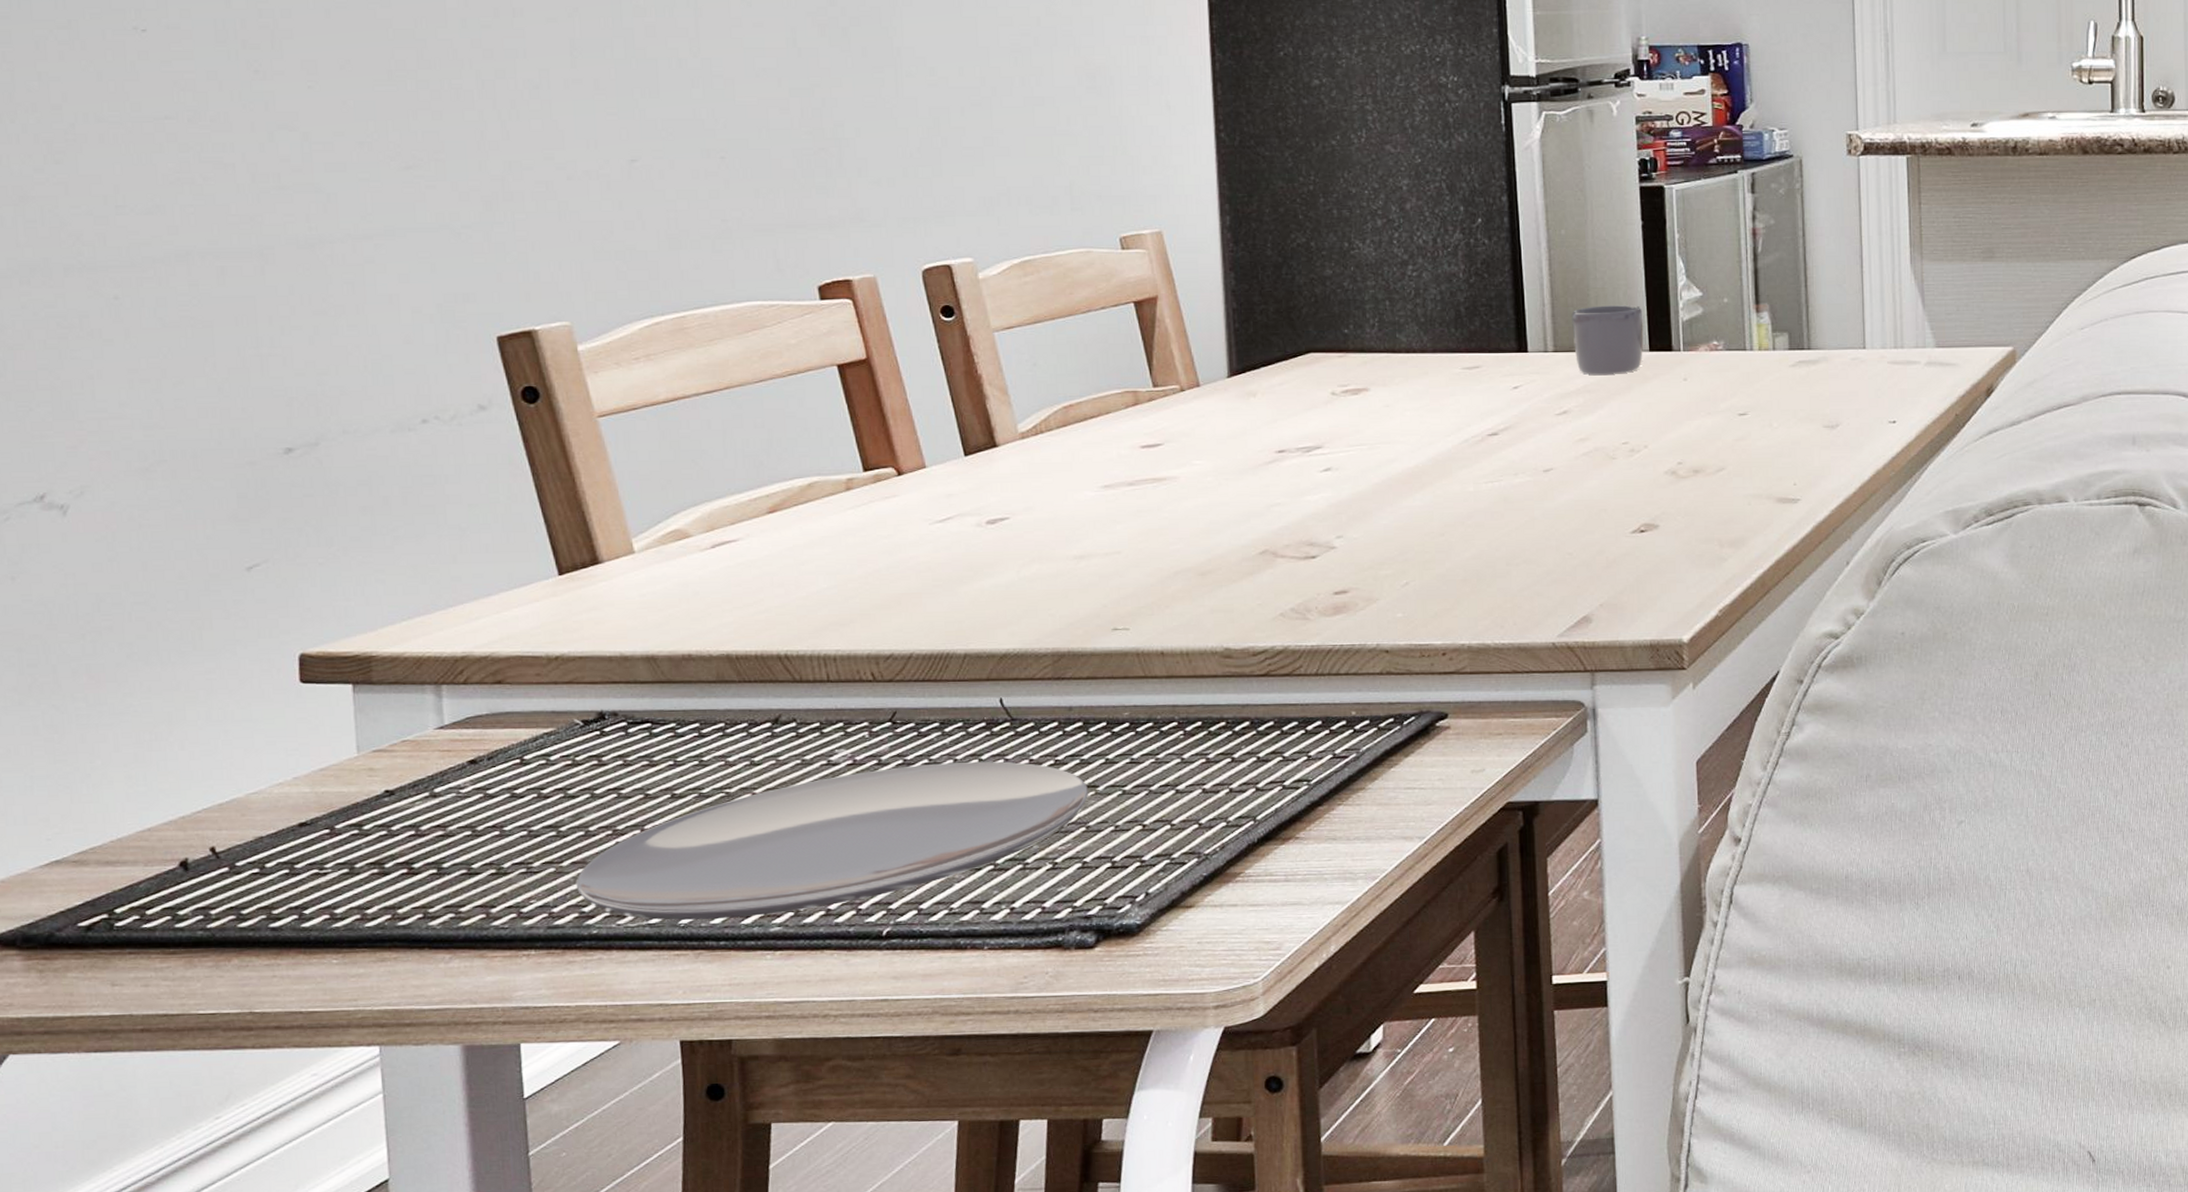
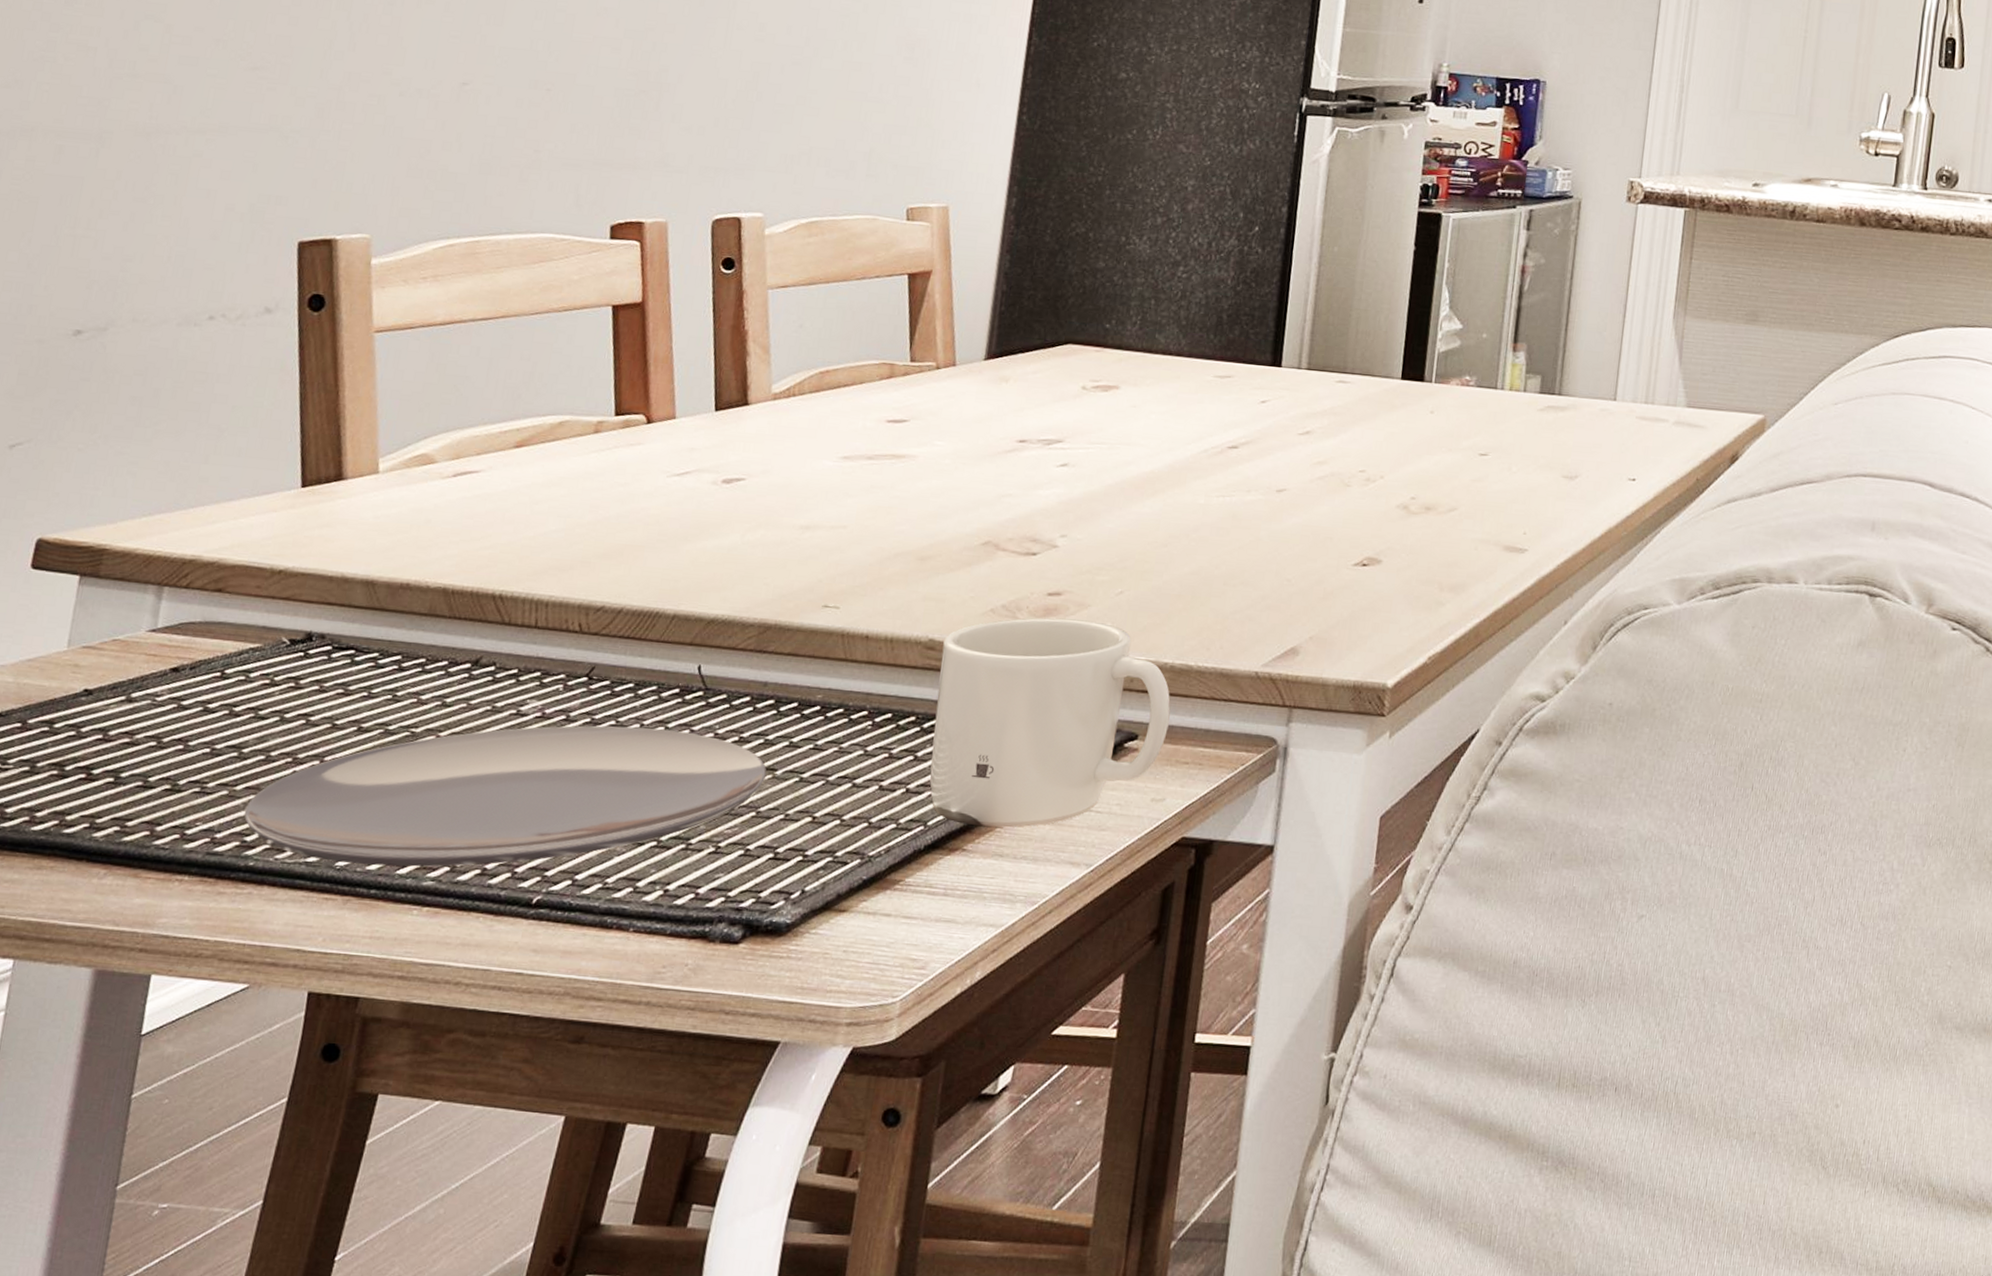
mug: none [1239,613,1476,815] -> present [929,618,1171,828]
cup: present [1572,305,1644,375] -> none [1327,327,1402,400]

